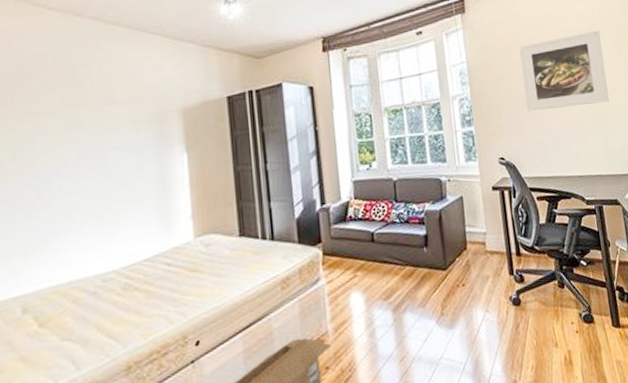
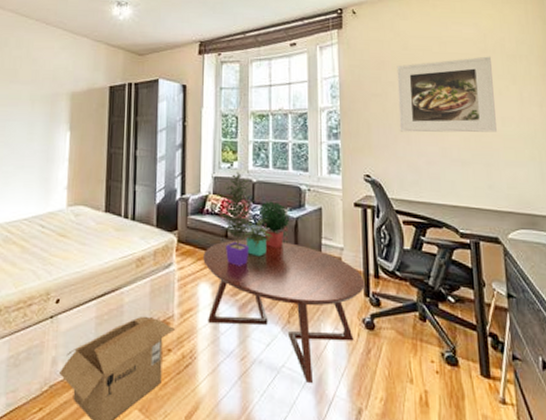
coffee table: none [351,235,509,369] -> present [203,239,365,384]
potted plant: none [363,172,434,269] -> present [219,172,290,266]

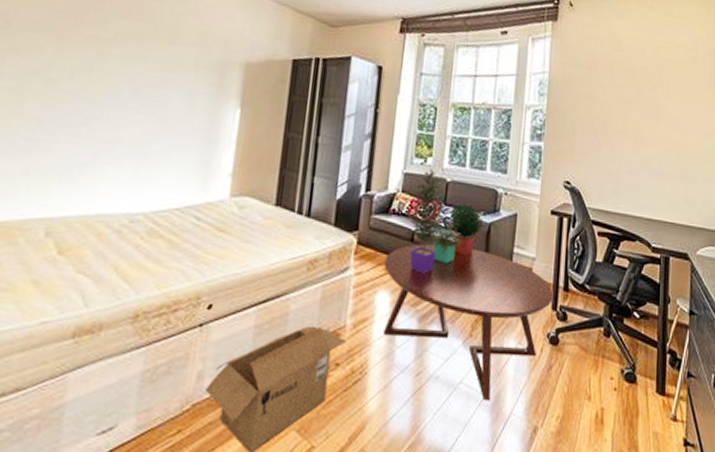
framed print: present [397,56,497,133] -> none [604,66,700,146]

